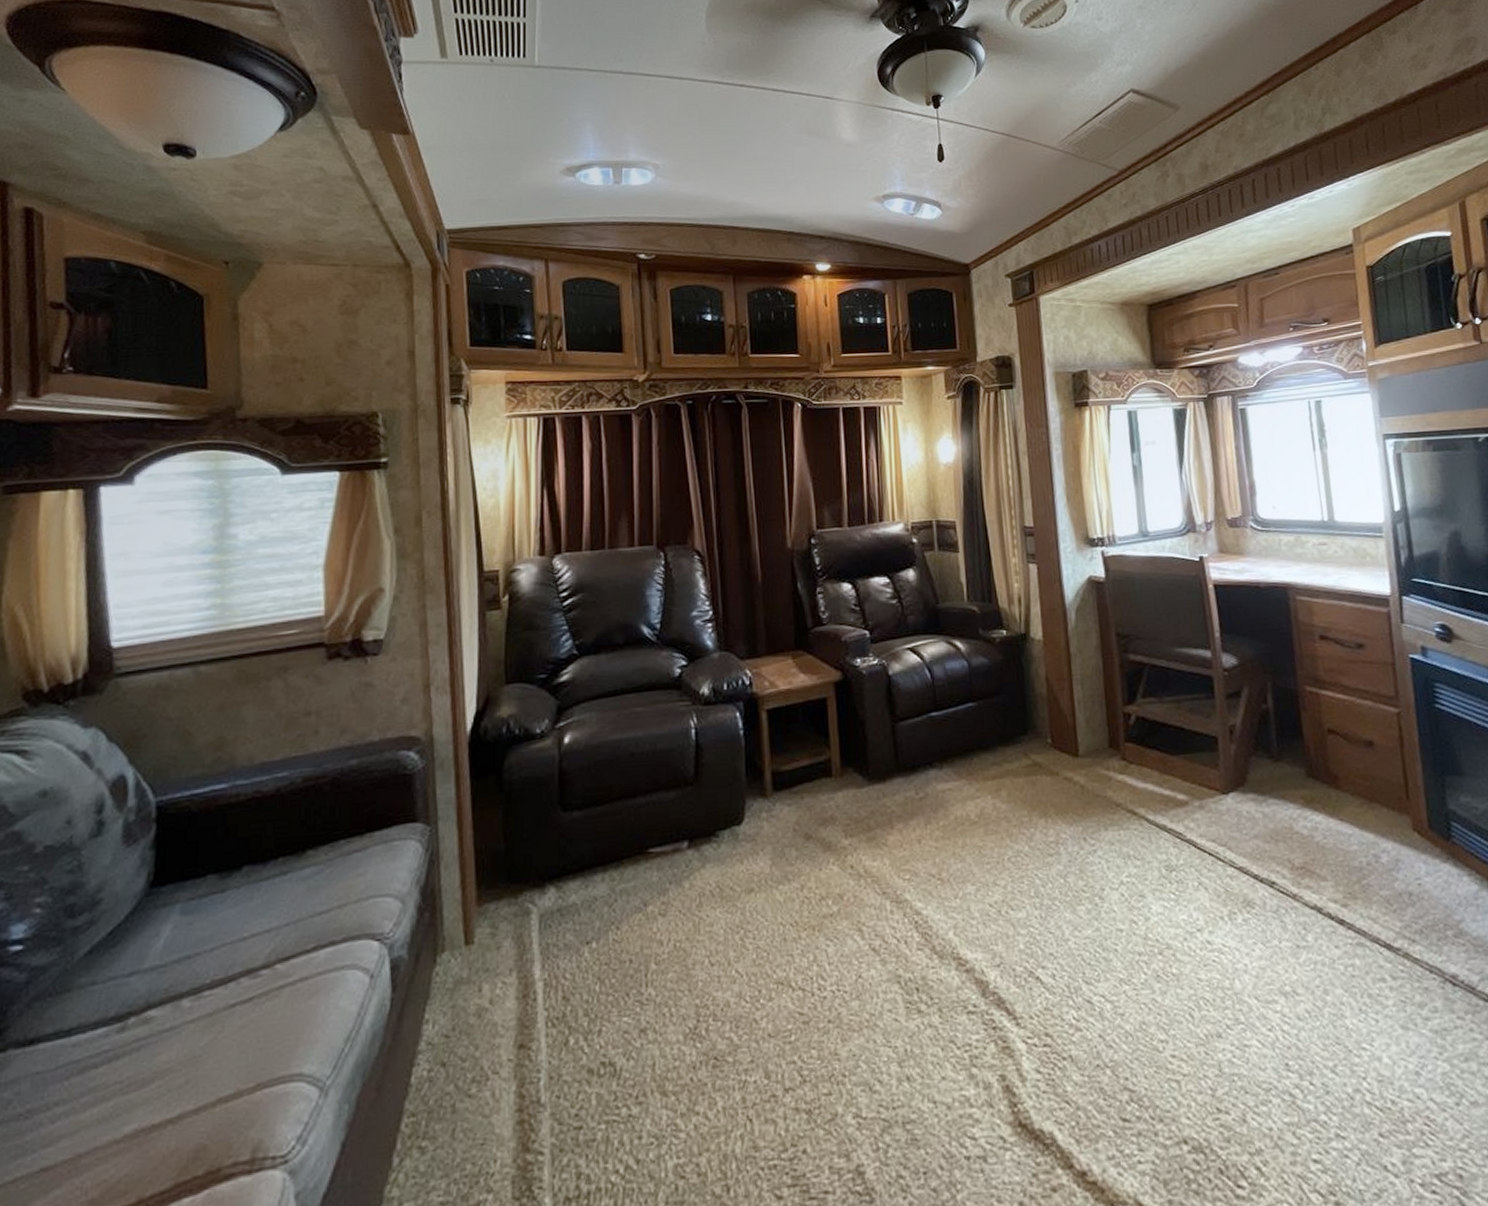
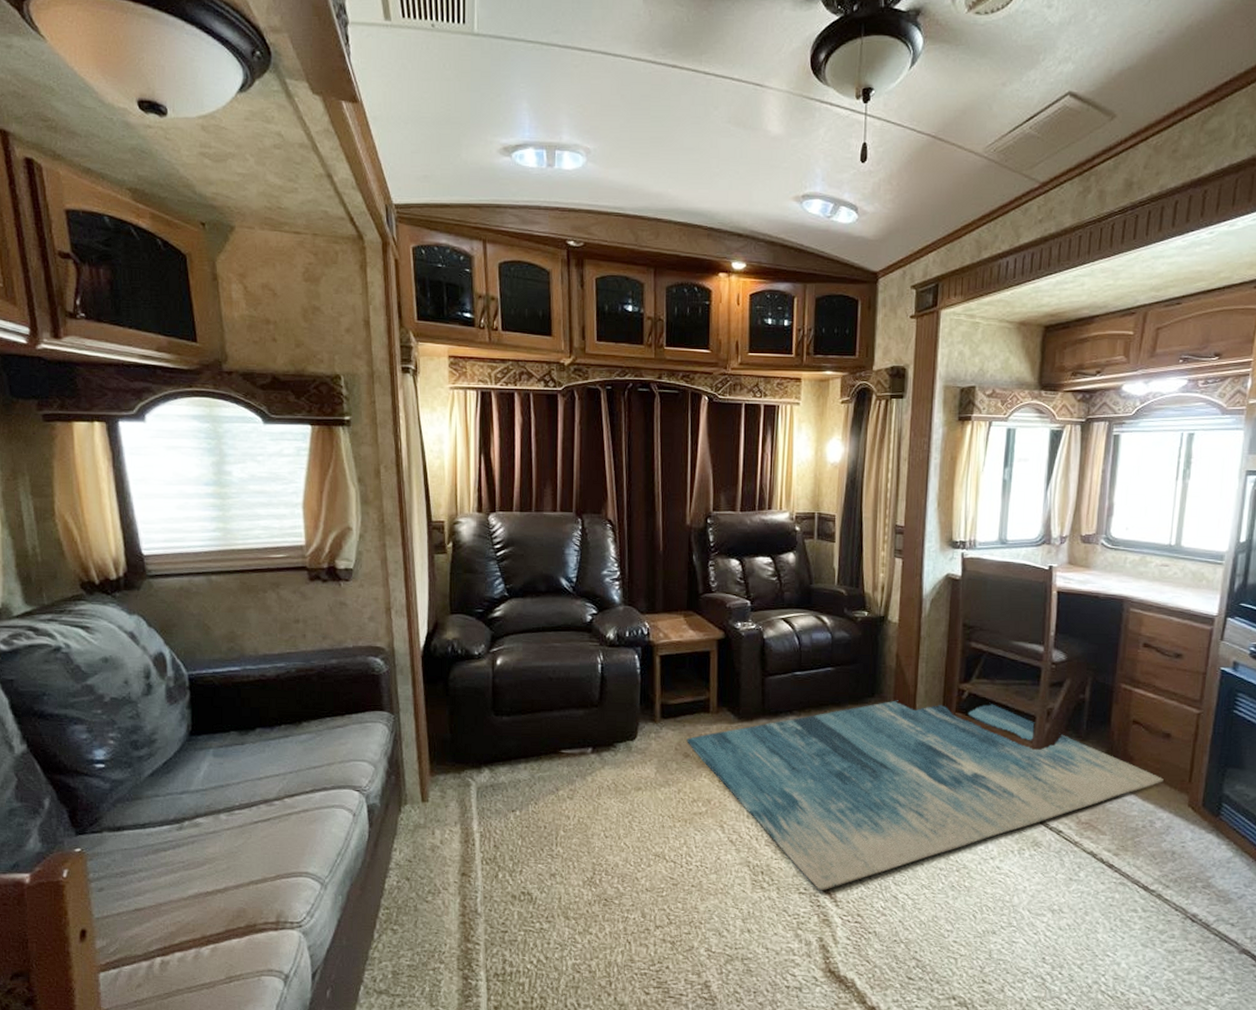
rug: none [806,726,1378,1006] -> present [686,700,1164,891]

